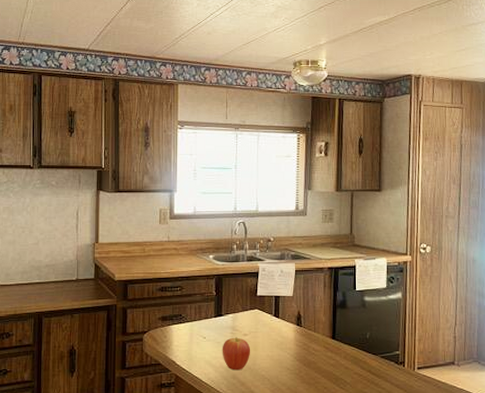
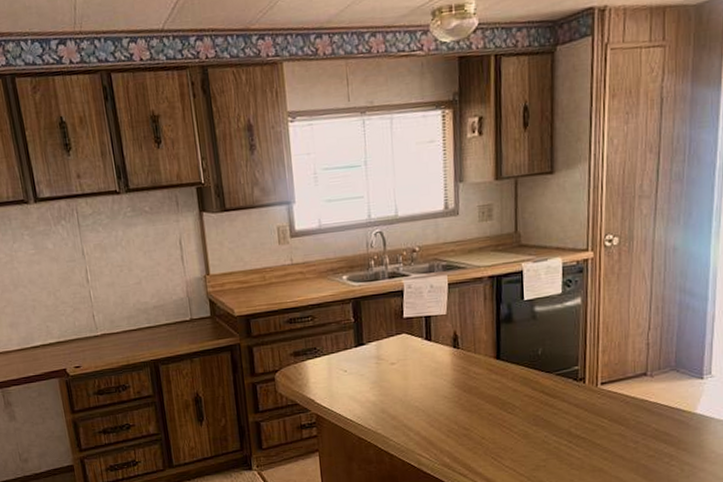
fruit: present [222,337,251,371] -> none [366,367,401,404]

